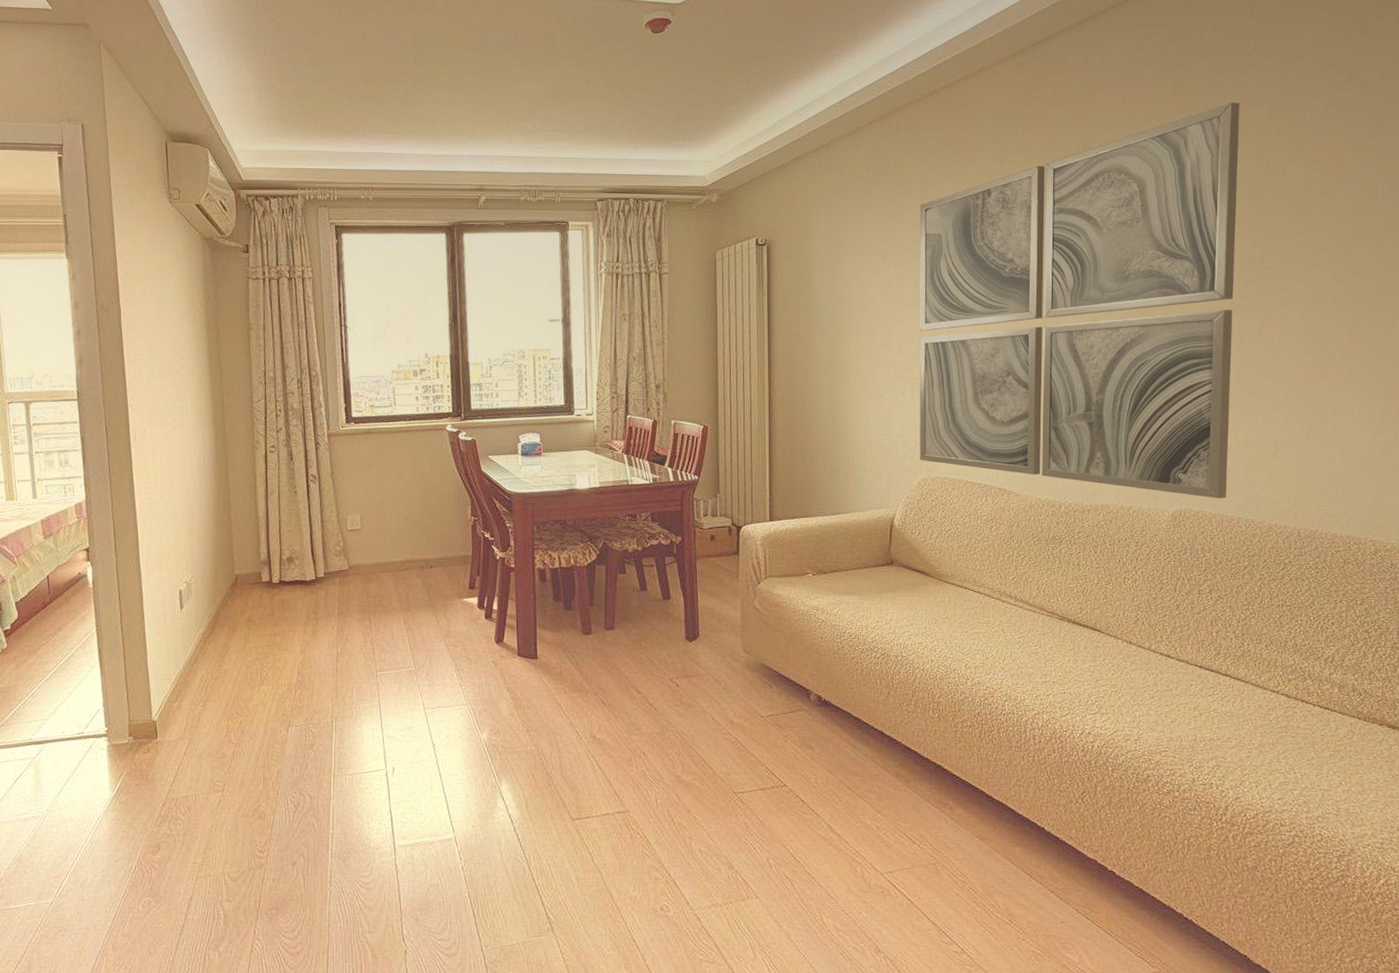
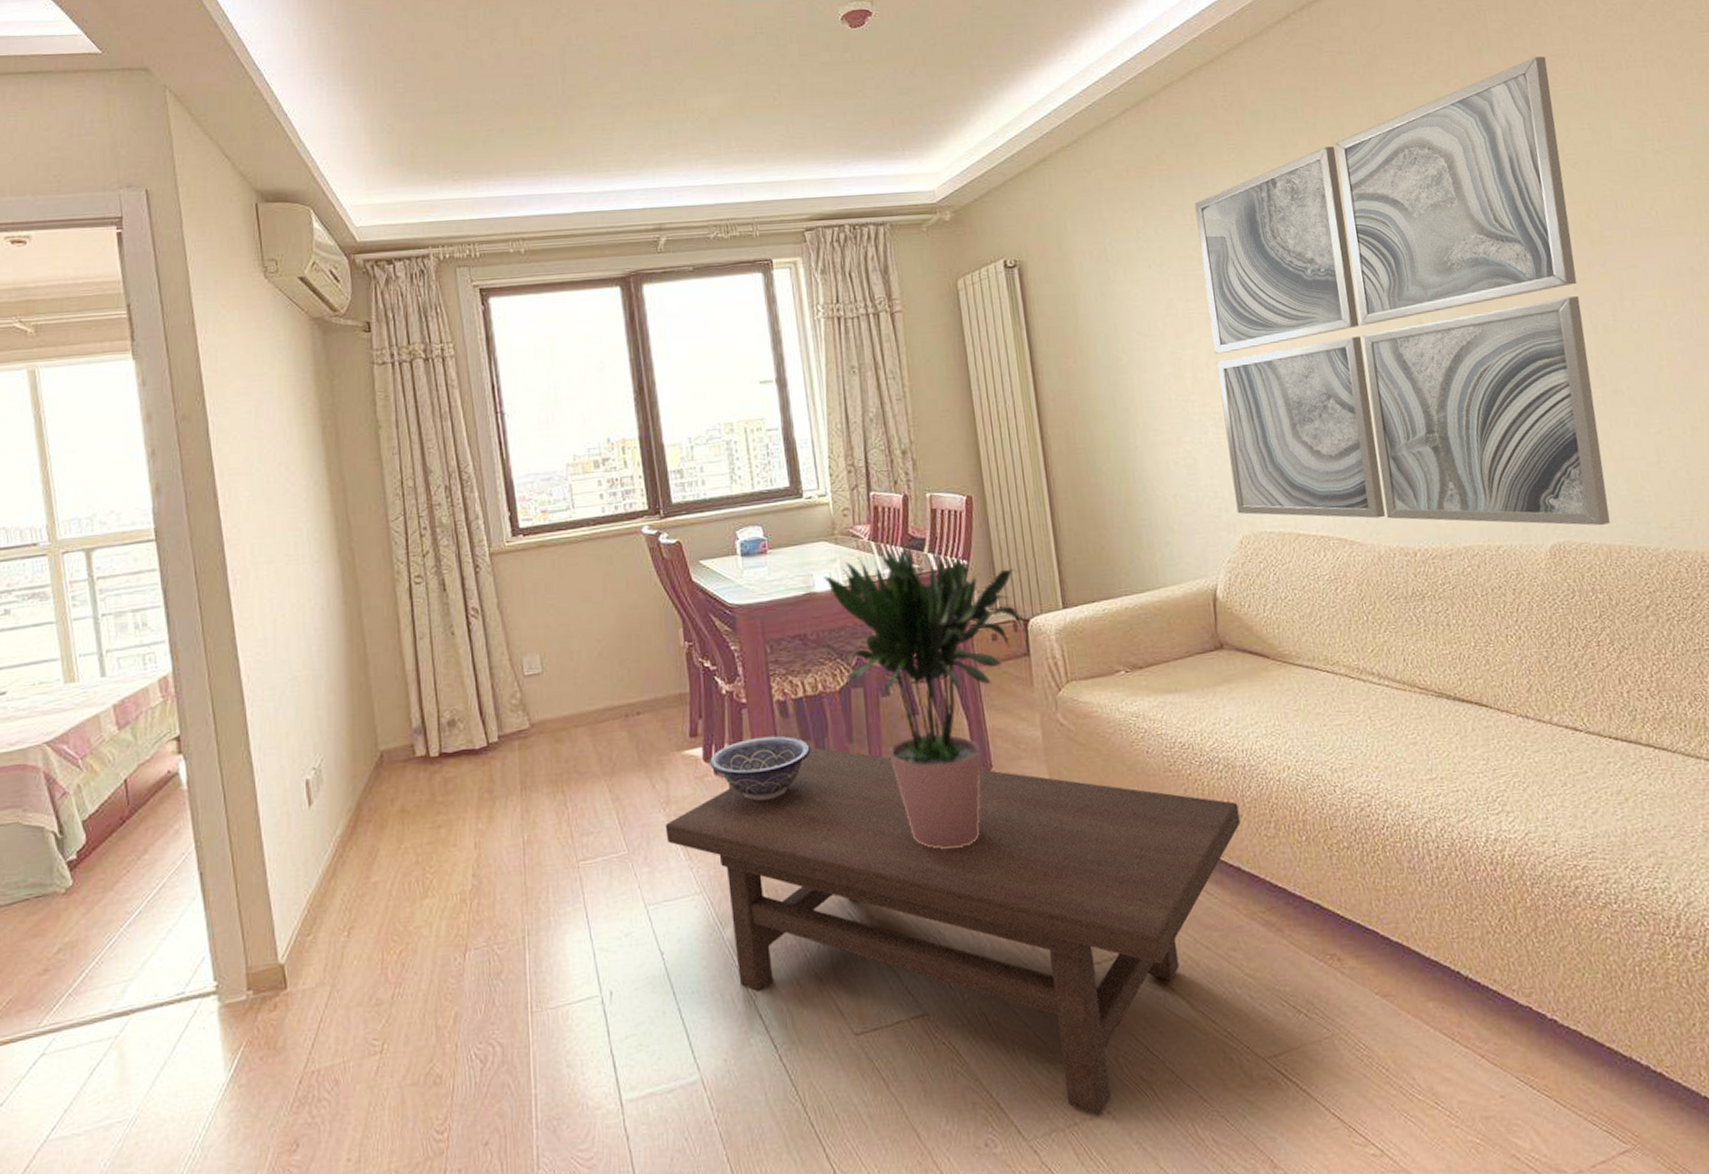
coffee table: none [444,606,888,899] -> present [665,746,1241,1116]
decorative bowl: none [482,594,561,642] -> present [710,735,812,801]
potted plant: none [584,458,737,694] -> present [824,543,1021,849]

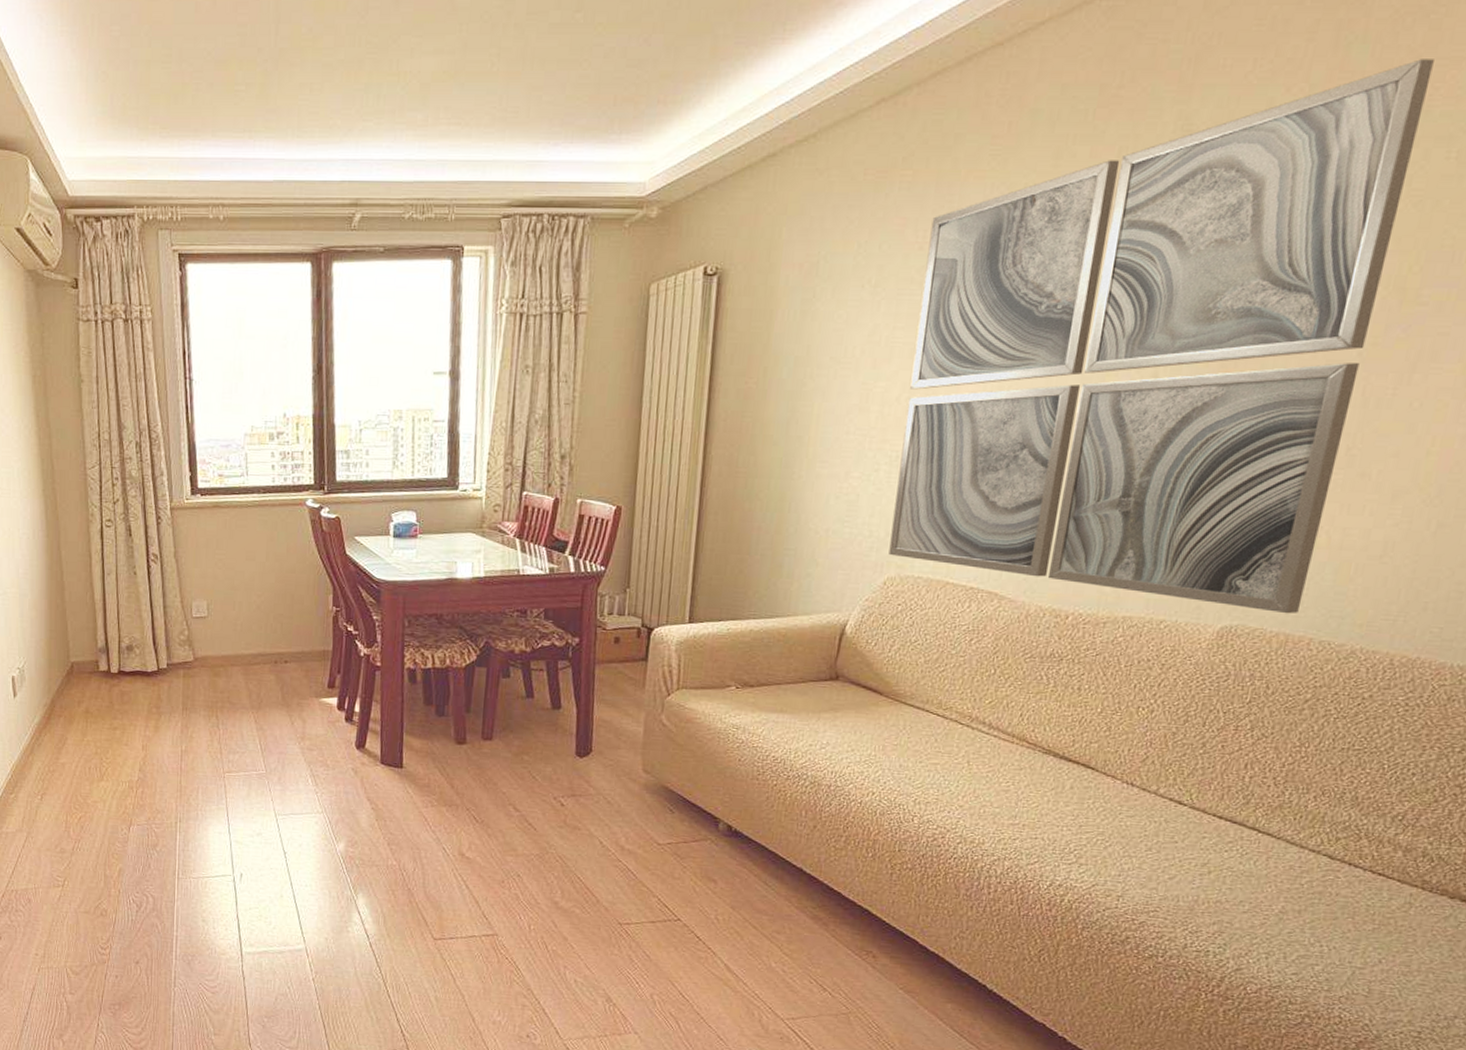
coffee table: present [665,746,1241,1116] -> none [298,711,815,1034]
decorative bowl: present [710,735,812,801] -> none [342,696,432,749]
potted plant: present [824,543,1021,849] -> none [466,544,652,813]

